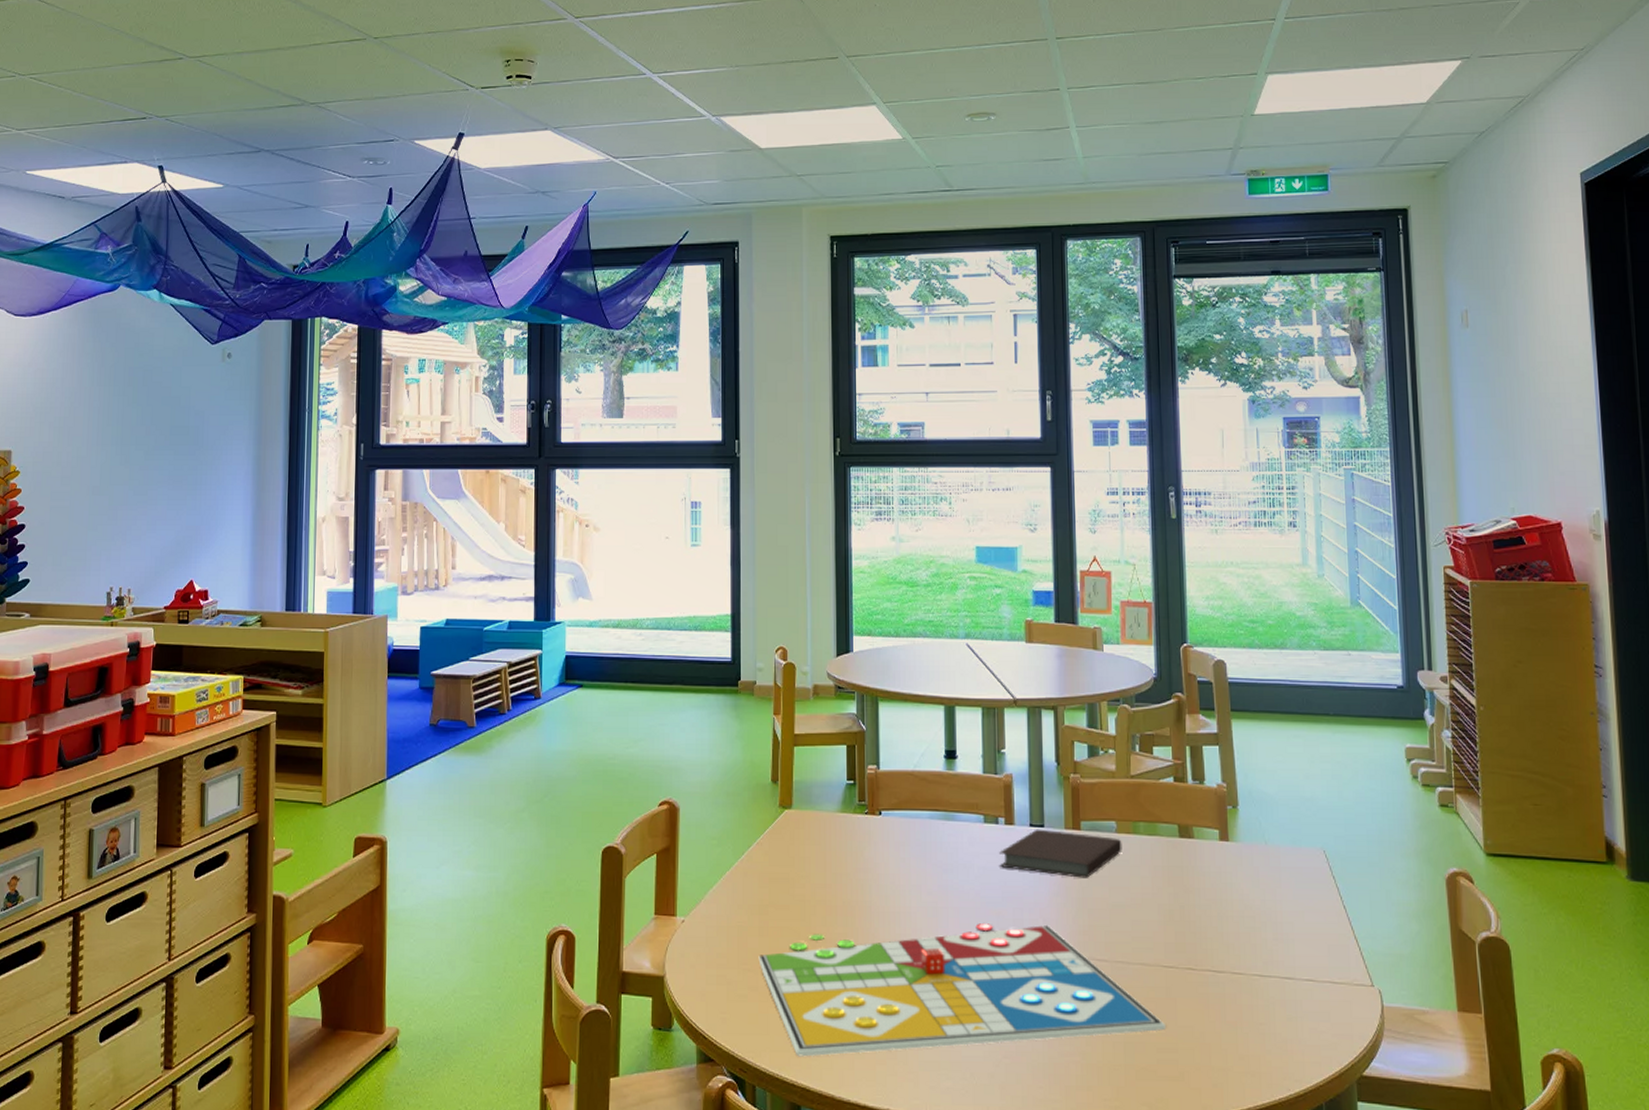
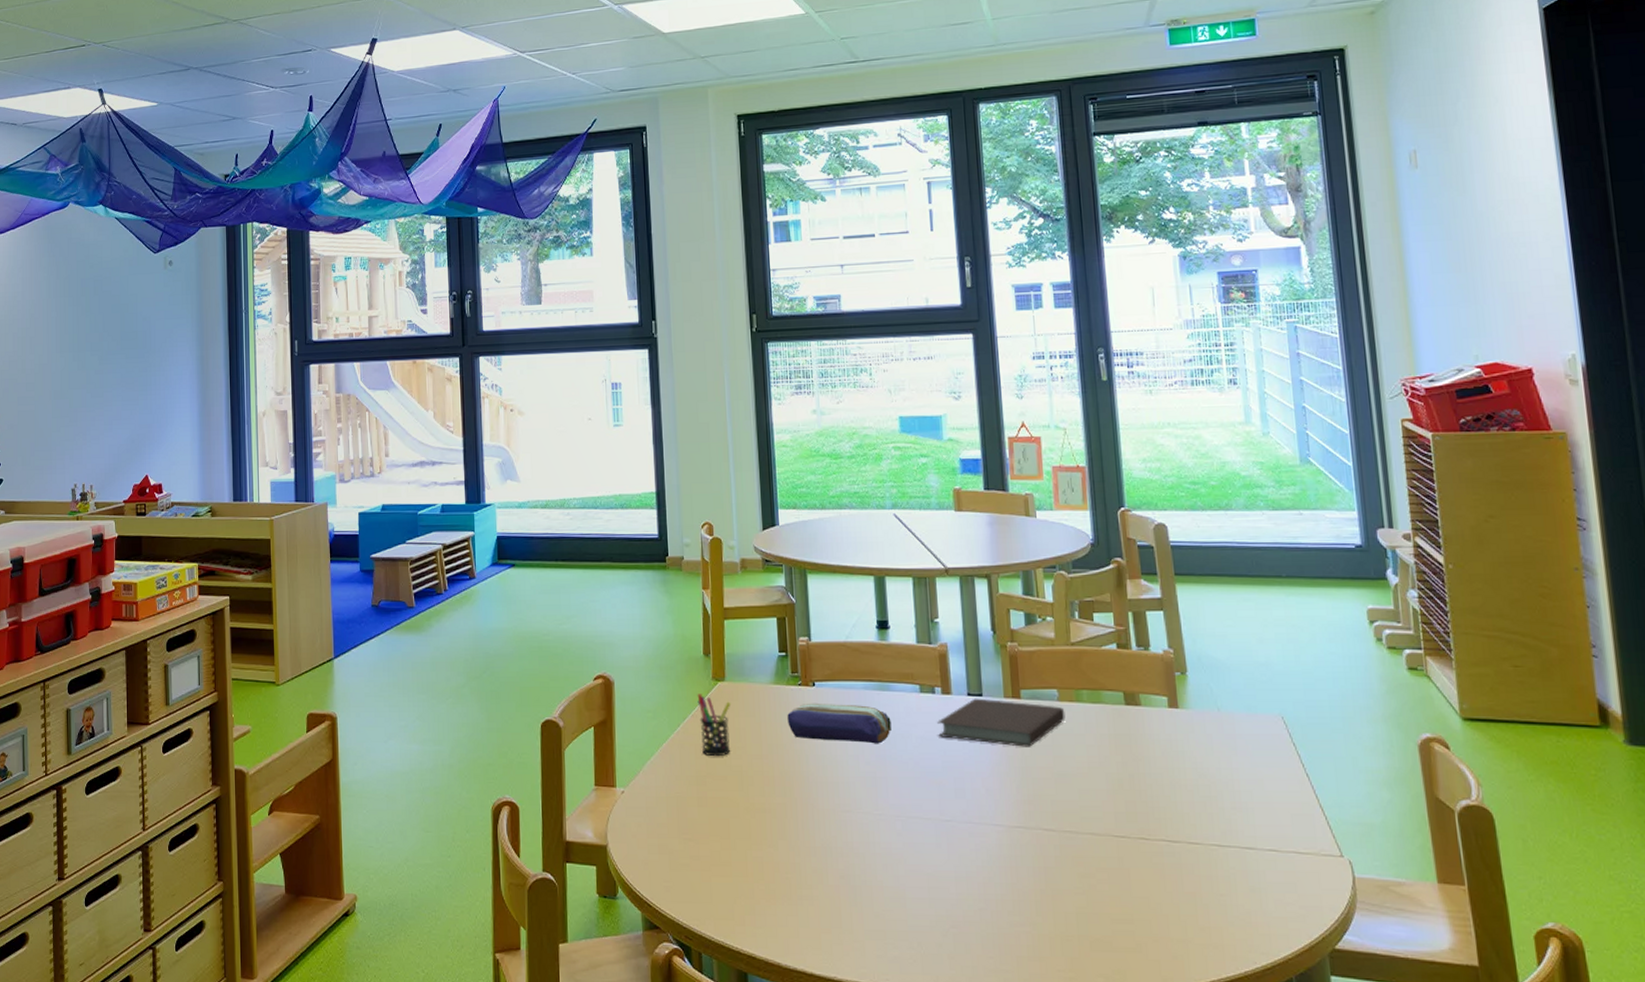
gameboard: present [758,922,1167,1057] -> none [698,792,1121,925]
pen holder: none [763,821,797,884] -> present [697,694,731,756]
pencil case: none [852,831,954,874] -> present [787,702,891,744]

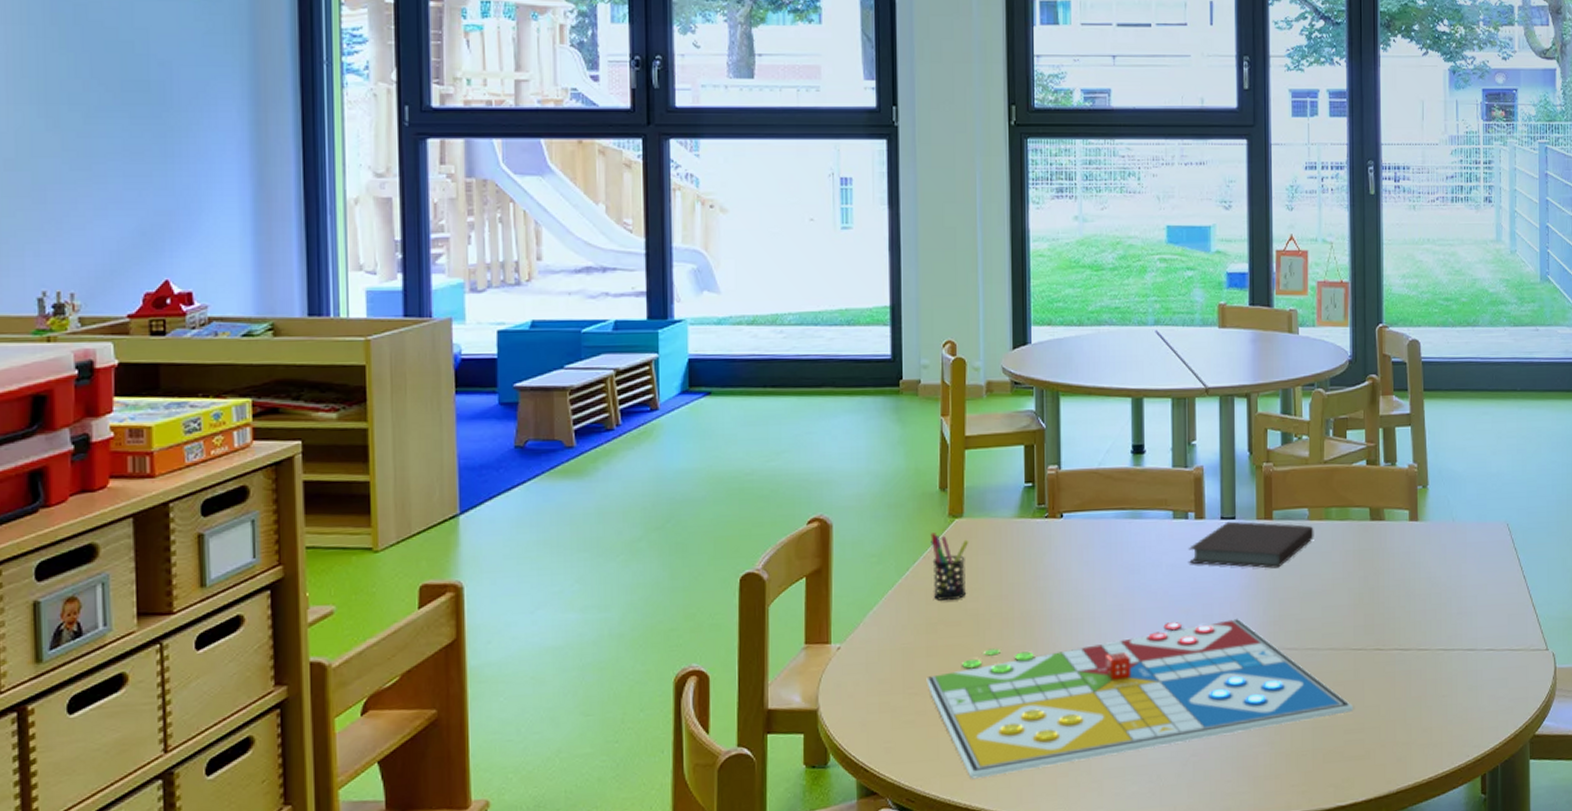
gameboard: none [698,792,1121,925] -> present [926,619,1354,779]
pencil case: present [787,702,891,744] -> none [1031,535,1142,575]

